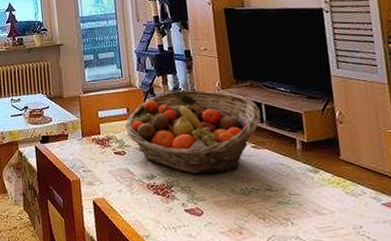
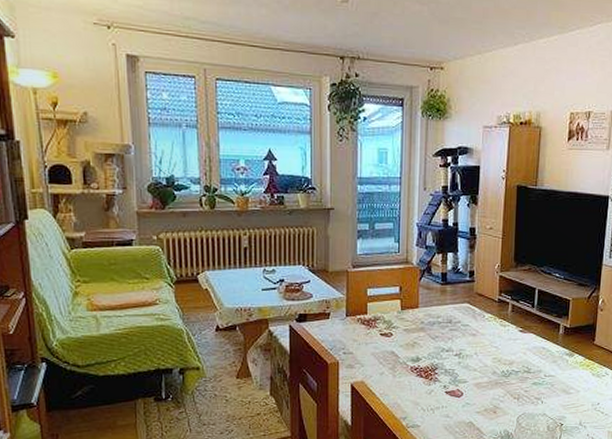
fruit basket: present [125,89,261,174] -> none [396,270,534,356]

